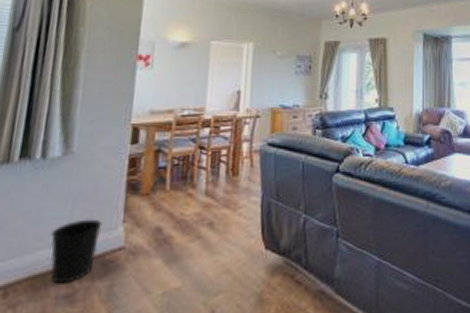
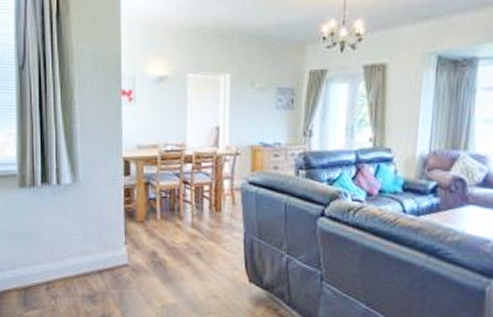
wastebasket: present [51,219,103,284] -> none [73,237,109,287]

